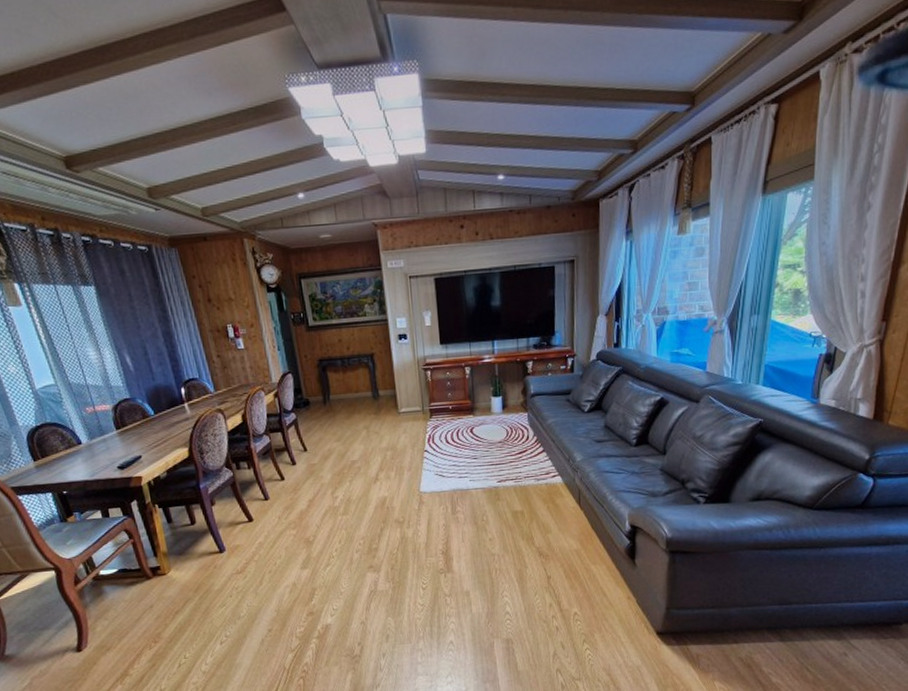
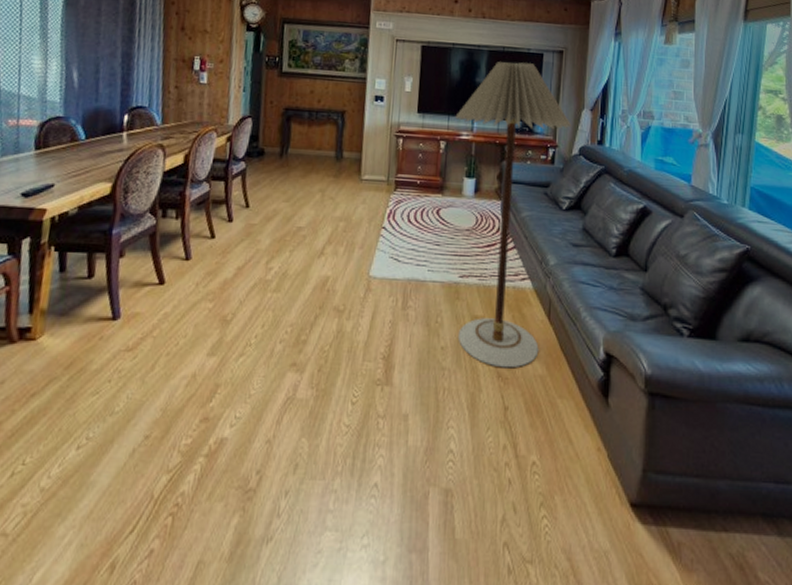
floor lamp: none [476,278,588,548] -> present [455,62,572,368]

